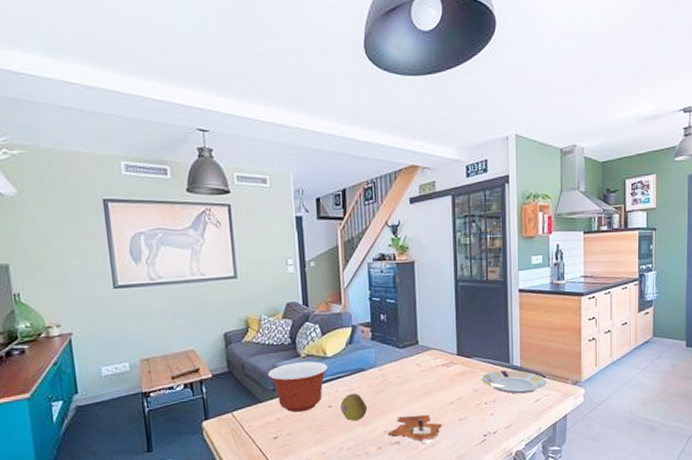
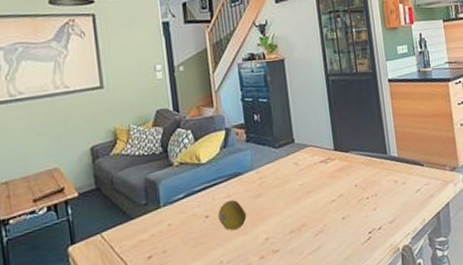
mixing bowl: present [267,361,329,413] -> none [138,169,203,227]
candle: present [388,414,442,445] -> none [270,215,325,252]
plate: present [481,370,548,394] -> none [360,161,427,186]

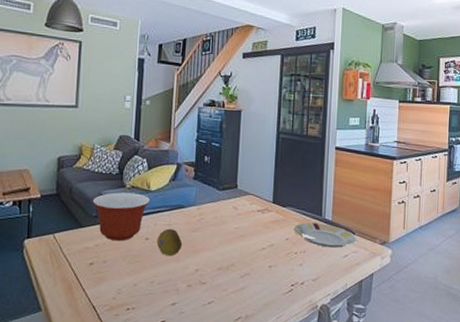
mixing bowl: none [138,169,203,227] -> present [92,192,151,241]
plate: none [360,161,427,186] -> present [293,223,357,248]

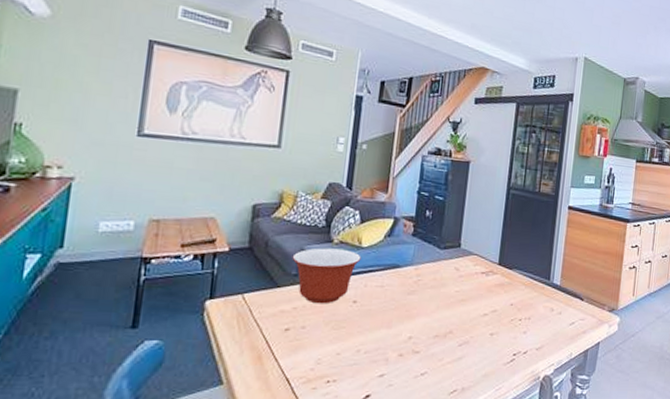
fruit: present [157,229,183,255] -> none [366,291,396,321]
plate: present [293,223,357,248] -> none [519,287,585,315]

